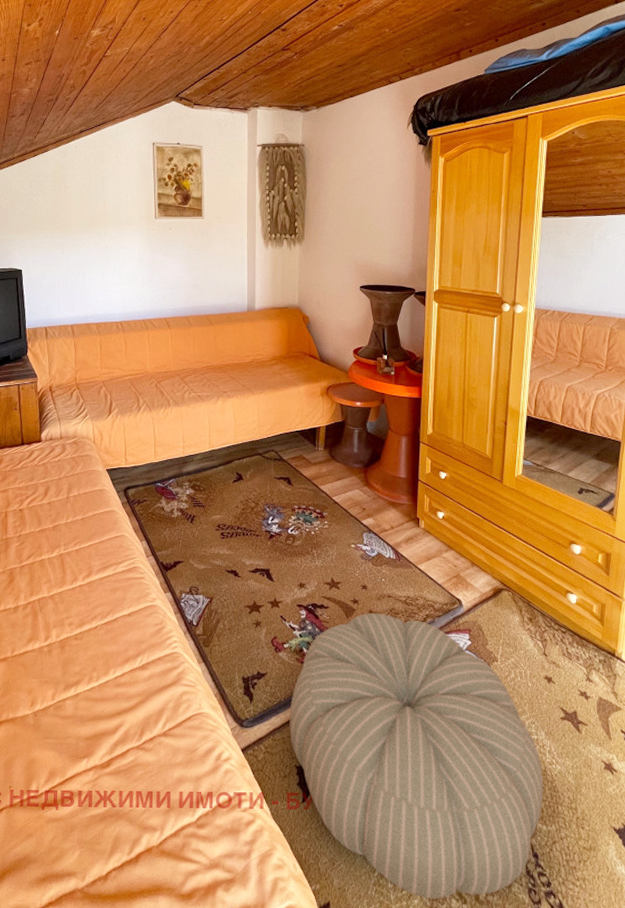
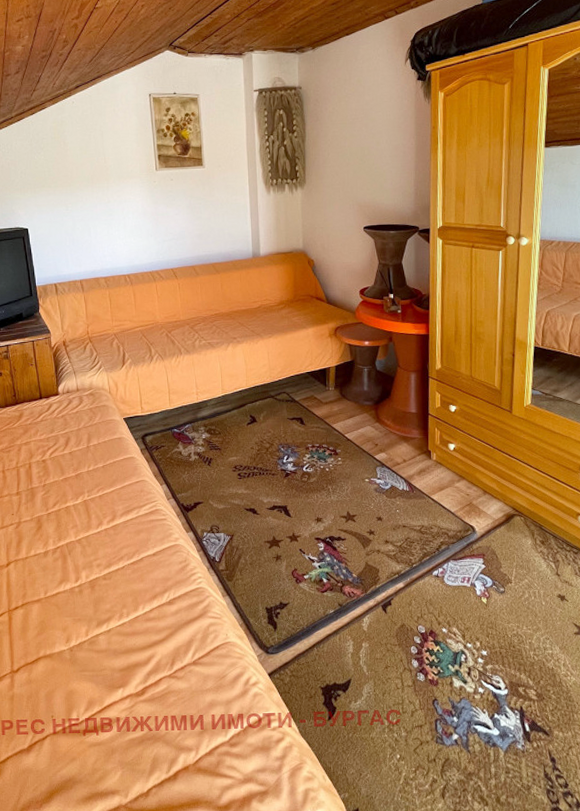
pouf: present [289,613,544,899] -> none [312,543,560,803]

